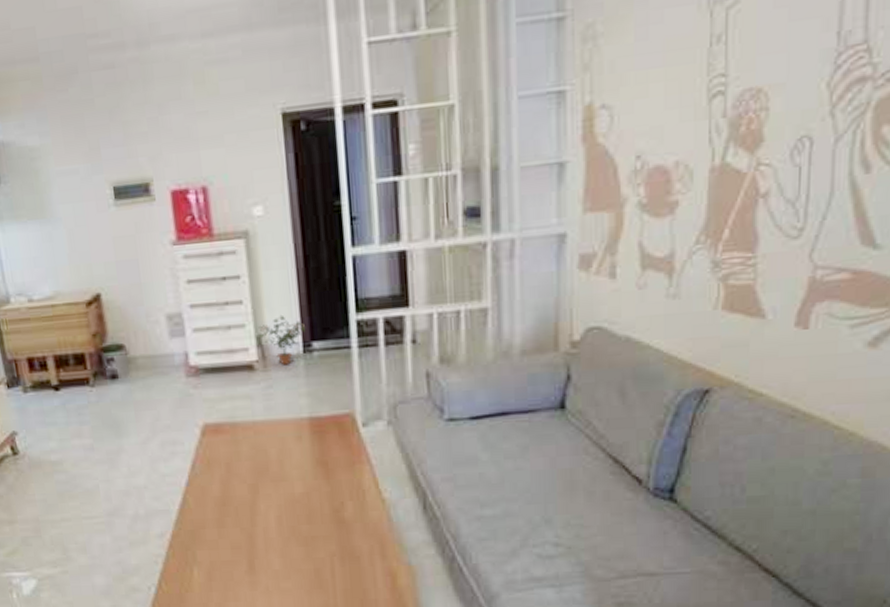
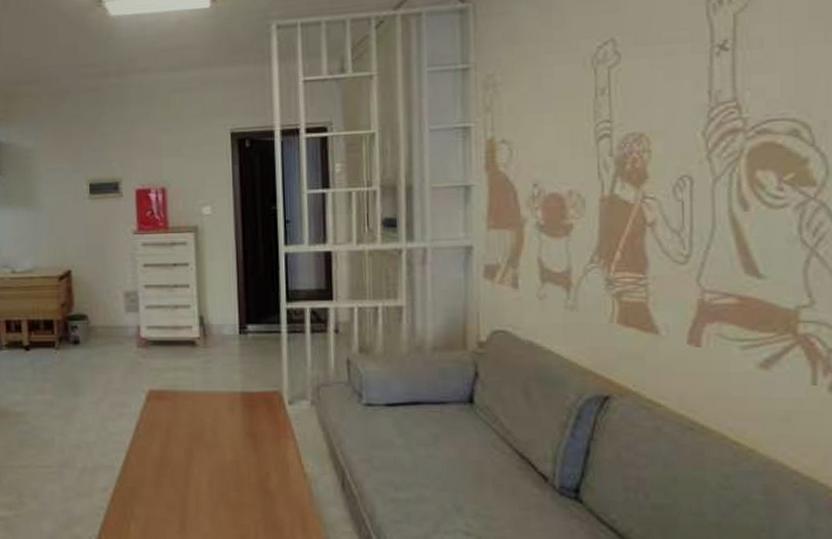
potted plant: present [258,314,306,365] -> none [201,299,243,344]

